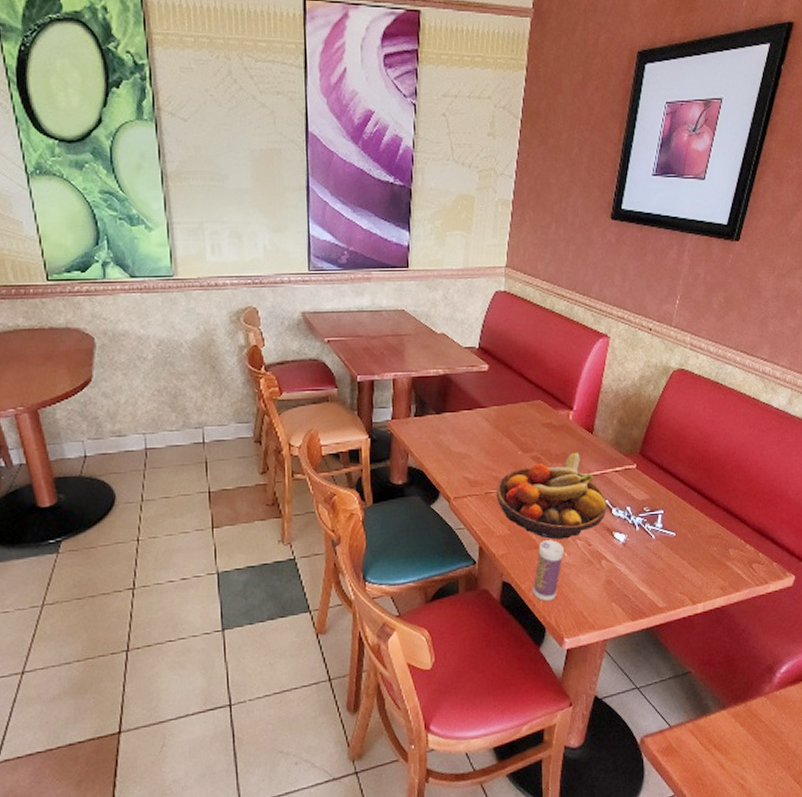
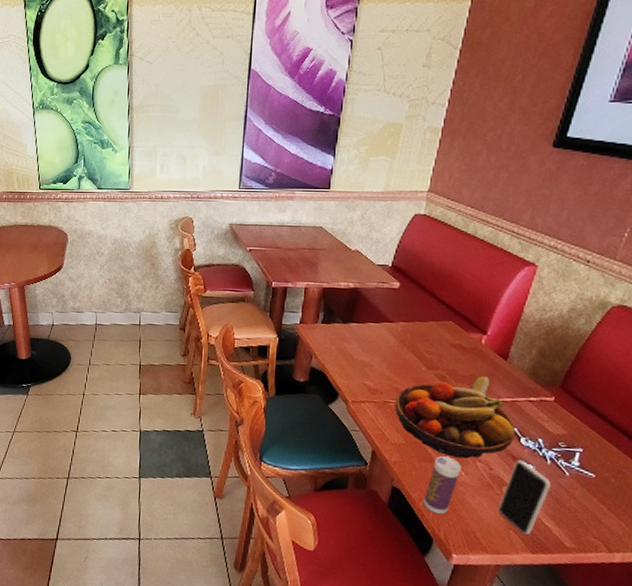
smartphone: none [599,530,642,605] -> present [498,459,552,536]

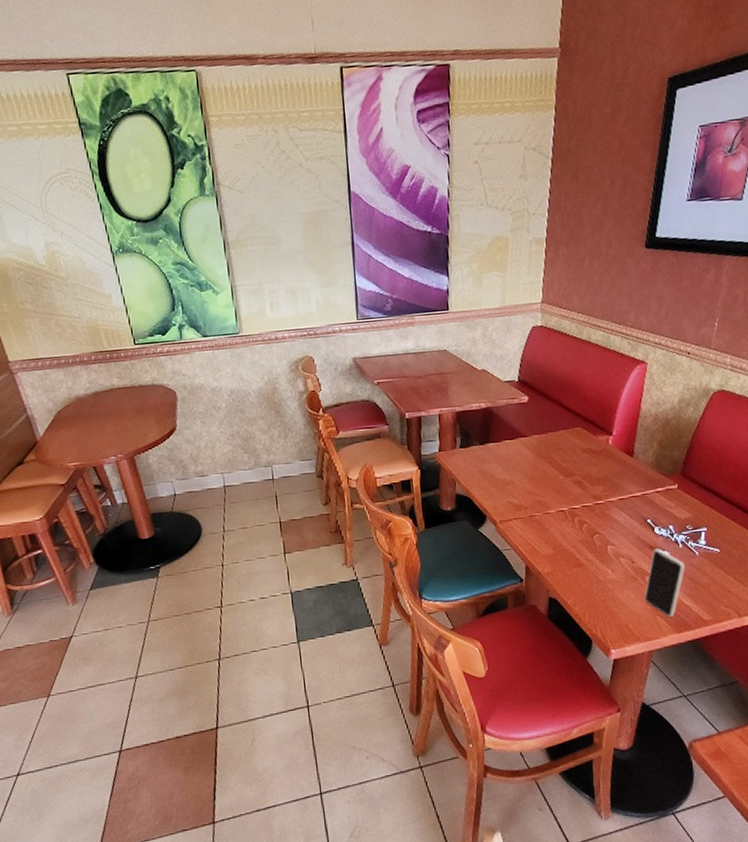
fruit bowl: present [395,376,515,459] -> none [540,475,649,558]
beverage can: present [423,456,461,515] -> none [578,558,608,616]

